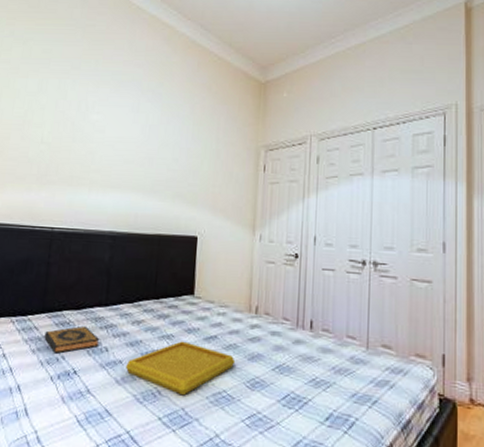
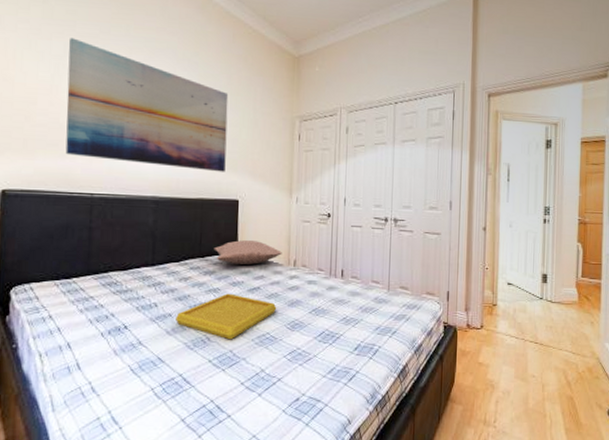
wall art: none [31,75,191,206] -> present [65,38,229,172]
hardback book: present [44,325,100,354] -> none [91,285,149,312]
pillow: none [169,281,243,310] -> present [213,240,282,265]

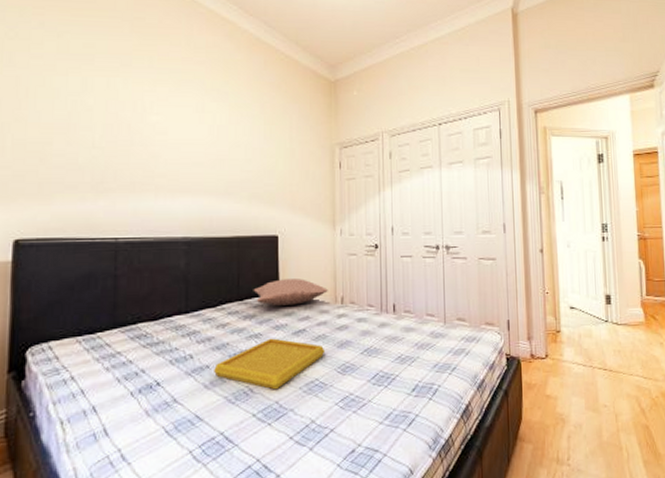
wall art: present [65,38,229,172] -> none [86,73,262,207]

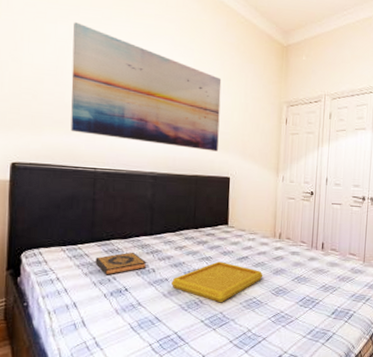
wall art: none [86,73,262,207] -> present [70,22,222,152]
hardback book: none [119,336,183,368] -> present [95,252,147,275]
pillow: present [253,279,328,306] -> none [206,214,269,236]

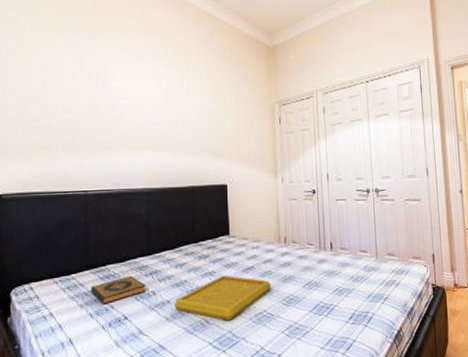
wall art: present [70,22,222,152] -> none [57,47,212,160]

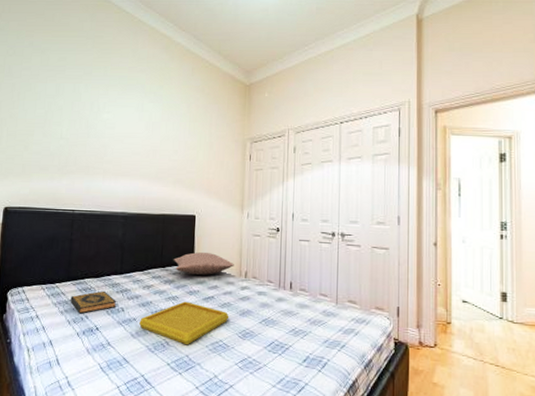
pillow: none [206,222,272,247] -> present [173,252,234,275]

